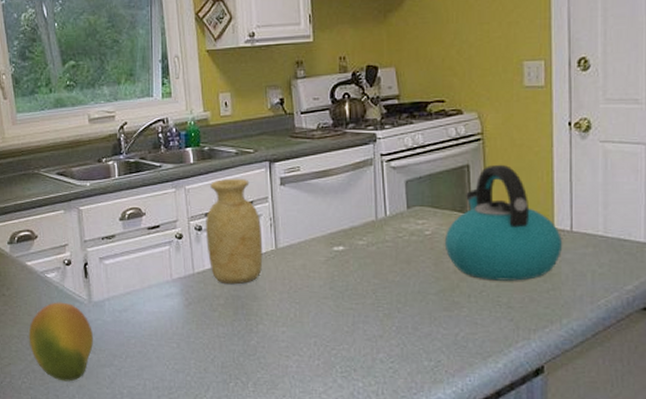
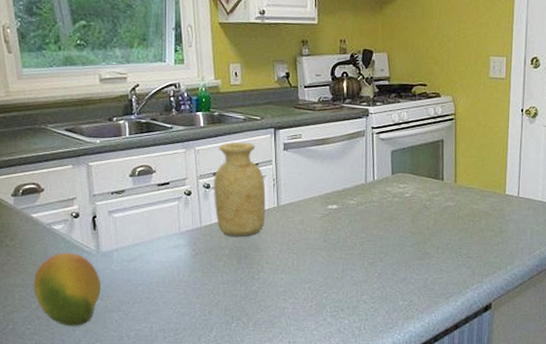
kettle: present [444,164,563,281] -> none [420,140,512,236]

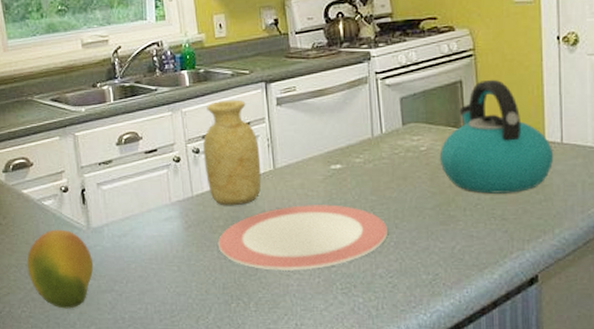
plate: none [222,239,374,296] -> present [217,204,389,272]
kettle: none [420,140,512,236] -> present [439,79,554,194]

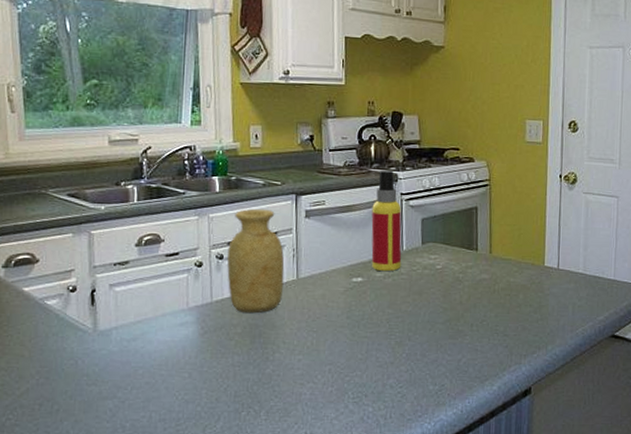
fruit: present [26,229,94,309] -> none [18,331,97,417]
plate: present [217,204,389,272] -> none [233,315,402,381]
spray bottle: none [345,48,382,157] -> present [371,170,402,272]
kettle: present [439,79,554,194] -> none [453,208,551,312]

